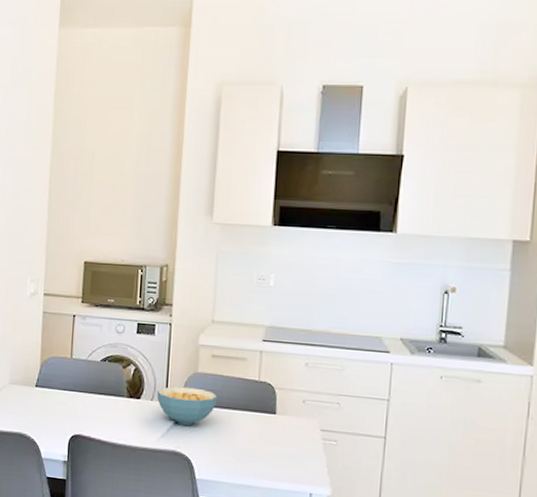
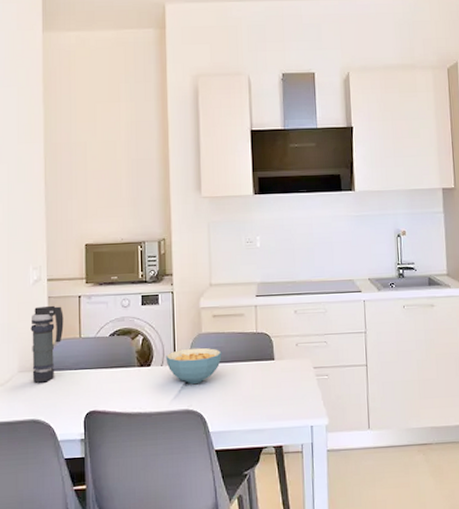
smoke grenade: none [22,320,57,398] -> present [30,305,64,383]

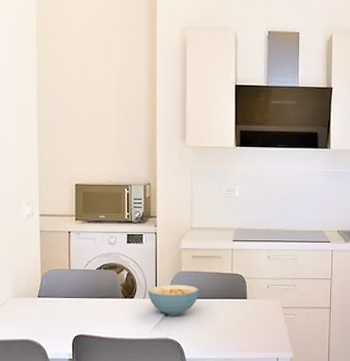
smoke grenade: present [30,305,64,383] -> none [24,239,55,308]

